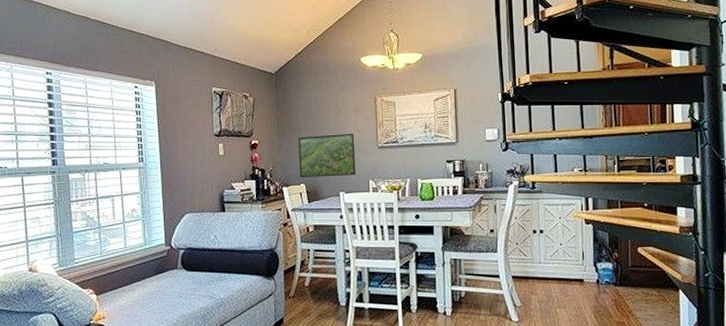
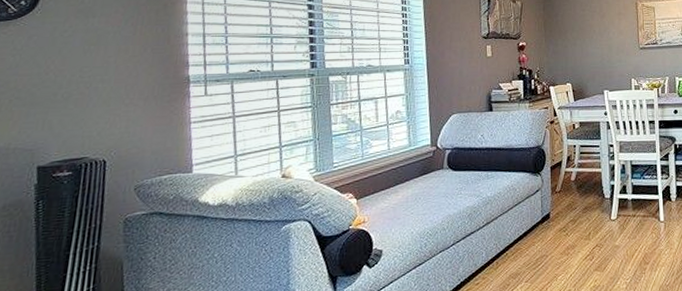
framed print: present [298,133,356,177] -> none [564,35,619,77]

